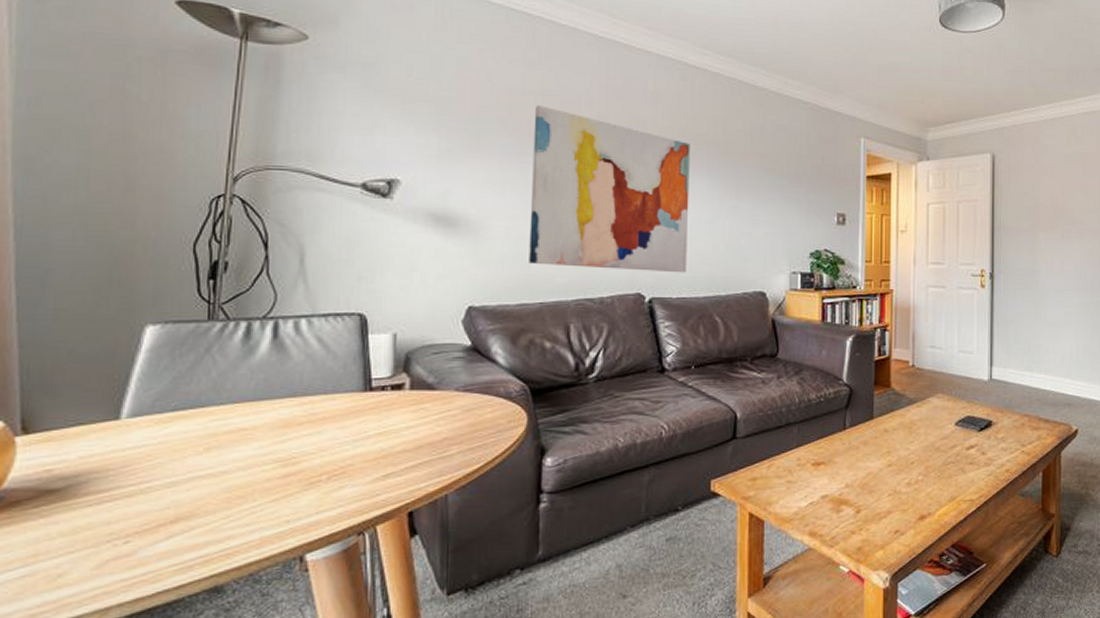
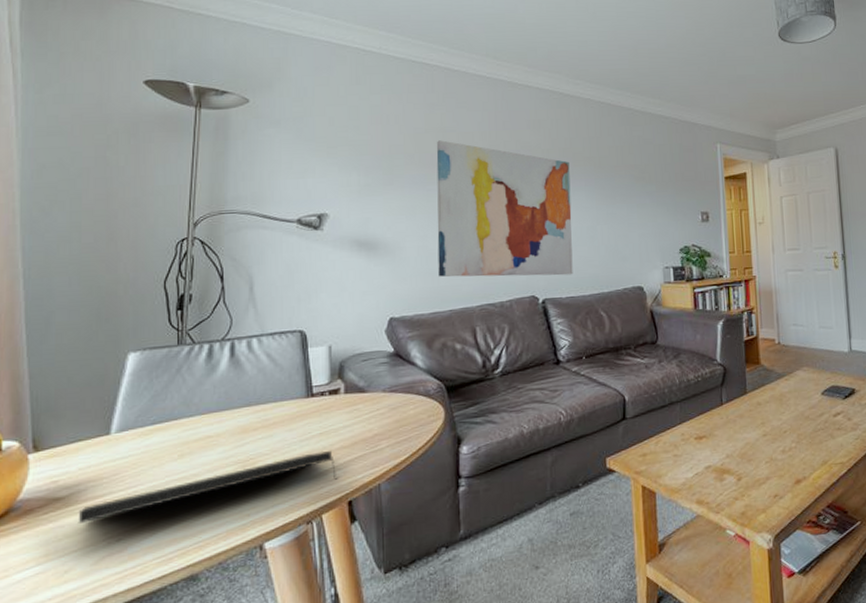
notepad: none [76,453,396,520] -> present [78,450,336,523]

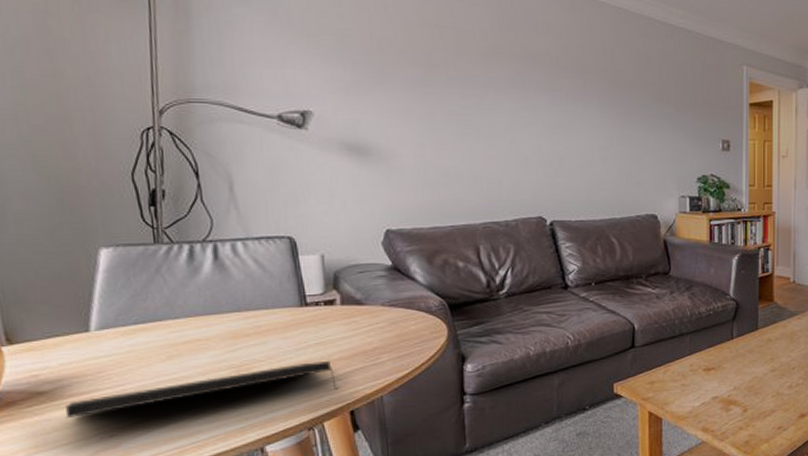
wall art: present [436,140,573,277] -> none [432,37,583,197]

